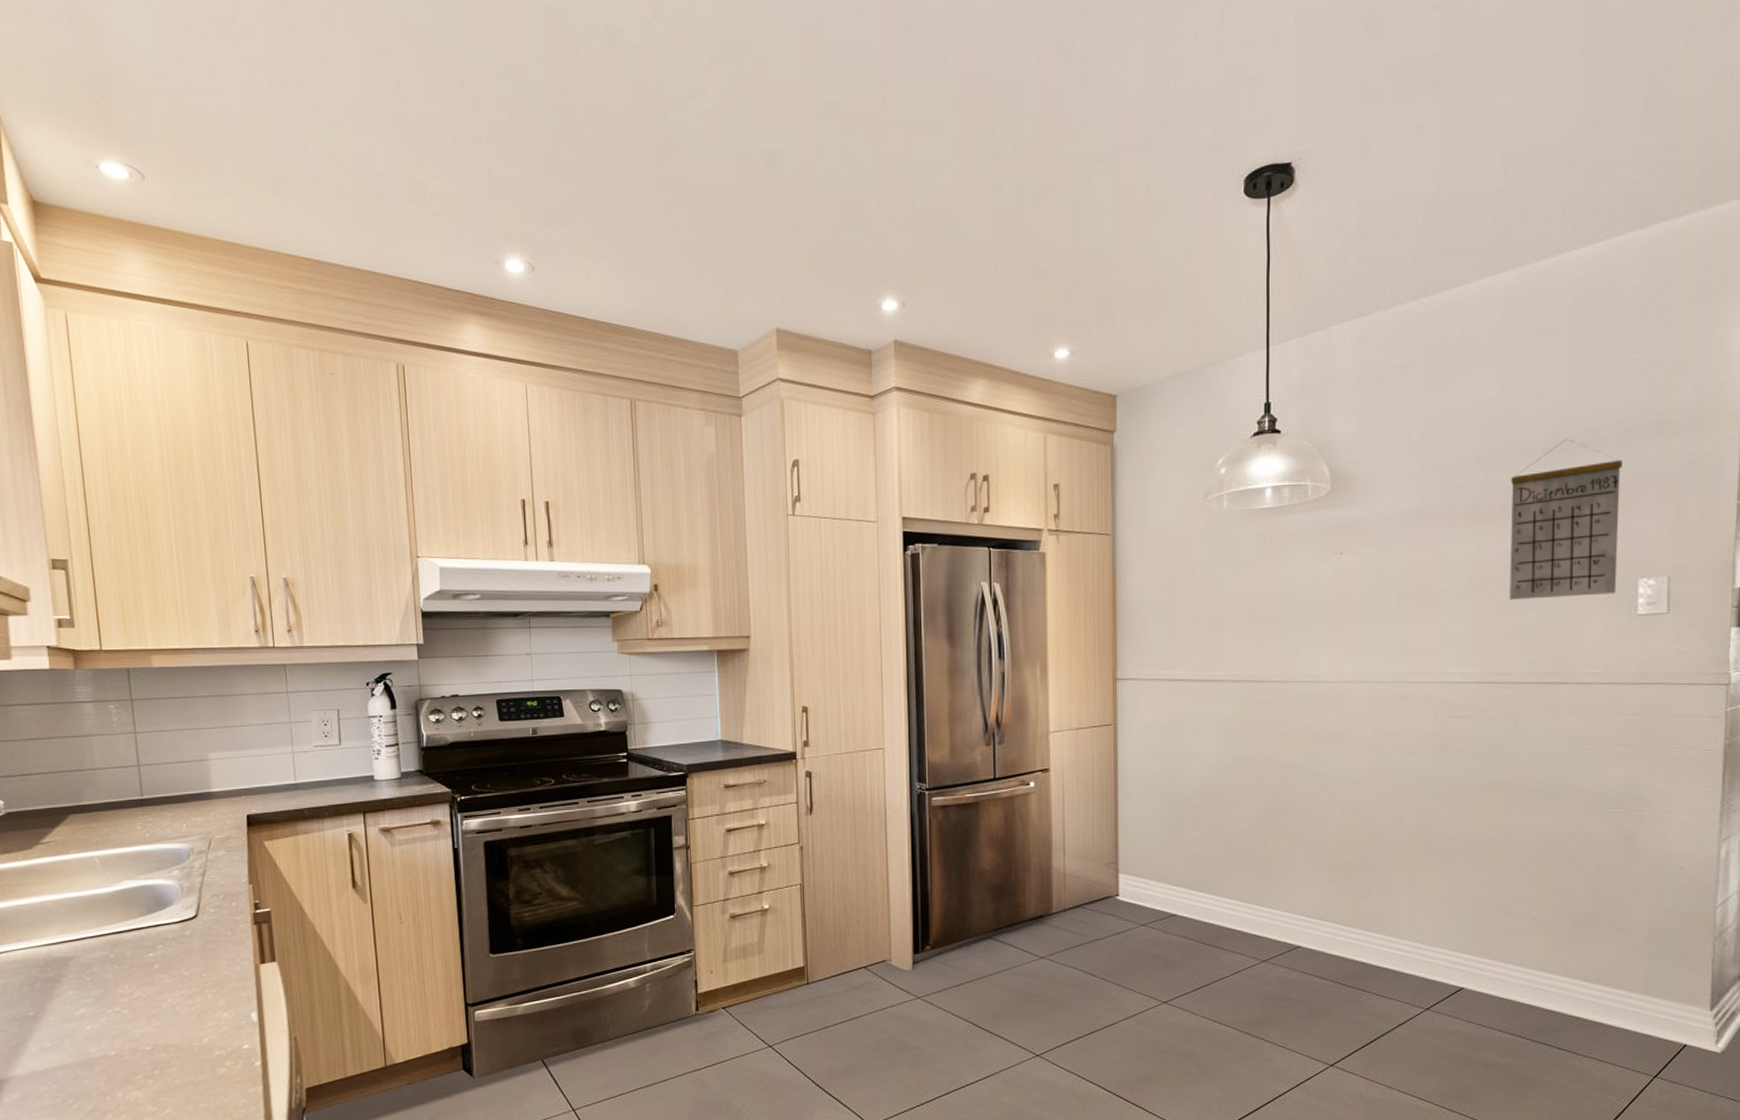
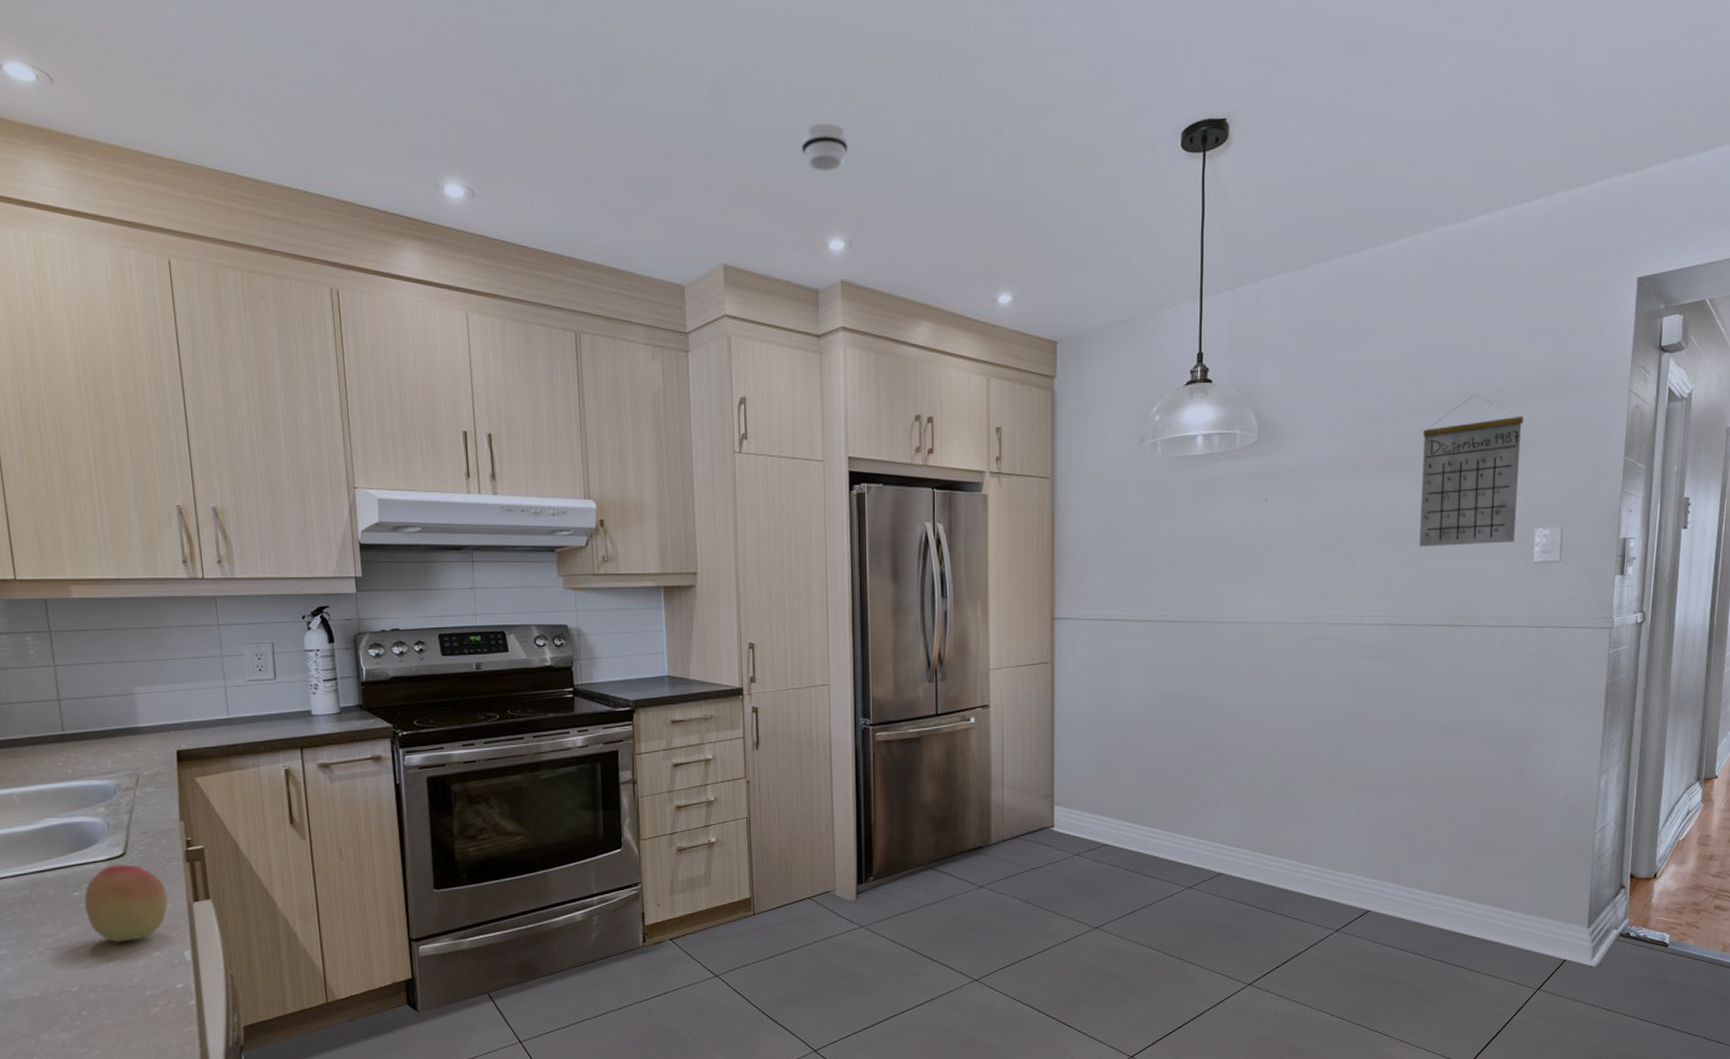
fruit: none [158,925,236,1003] -> present [83,863,168,942]
smoke detector: none [853,185,901,233] -> present [801,123,848,172]

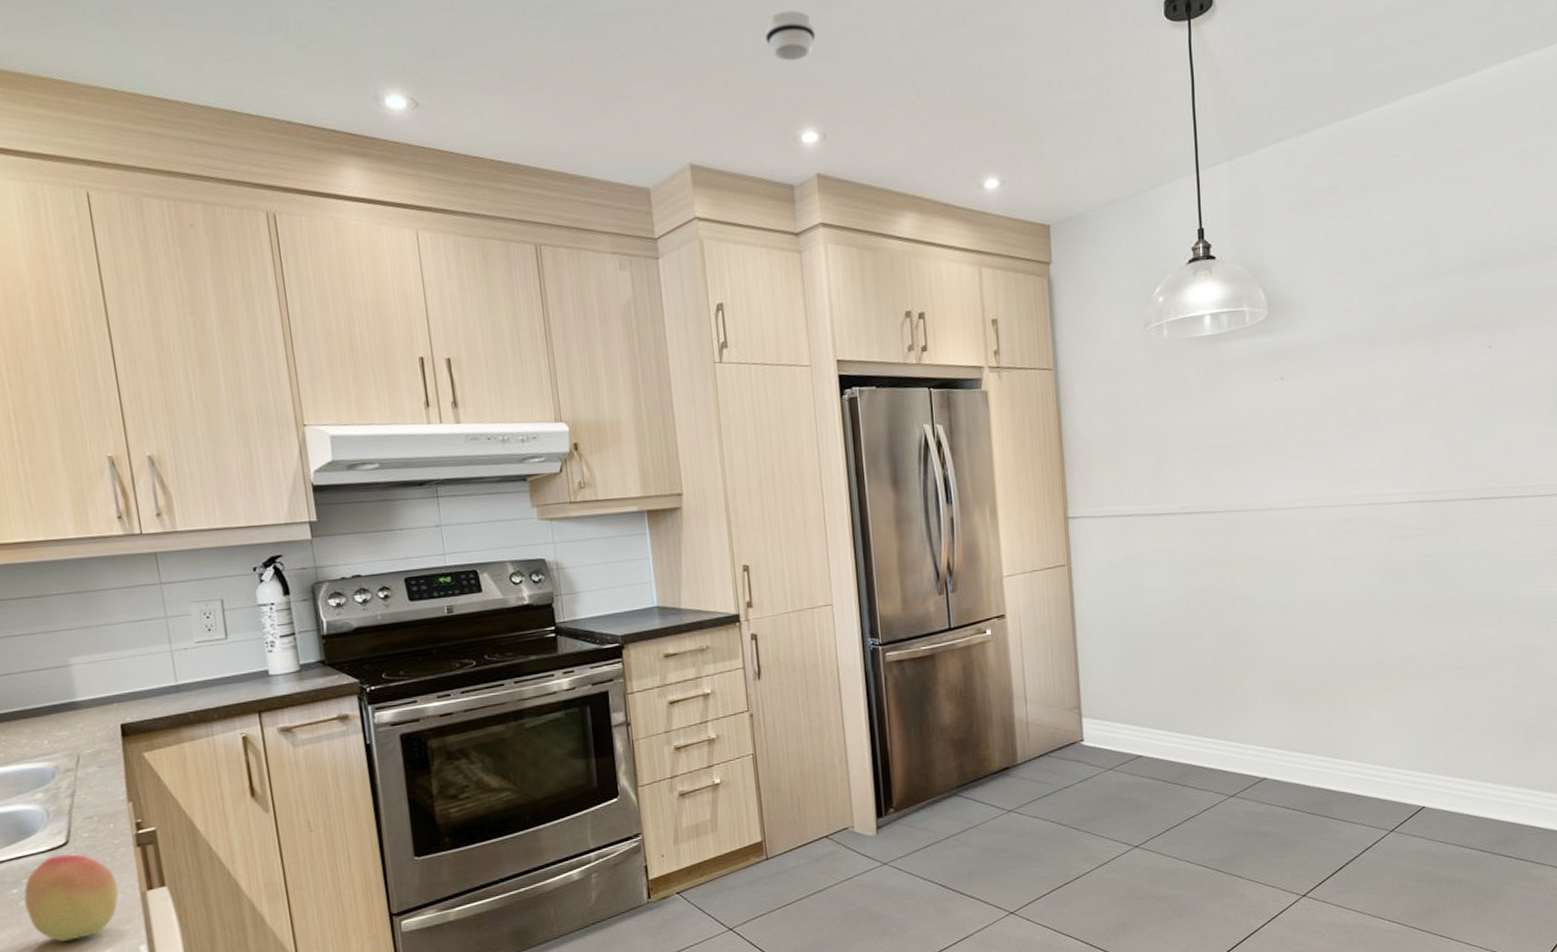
calendar: present [1419,395,1524,547] -> none [1439,256,1543,418]

